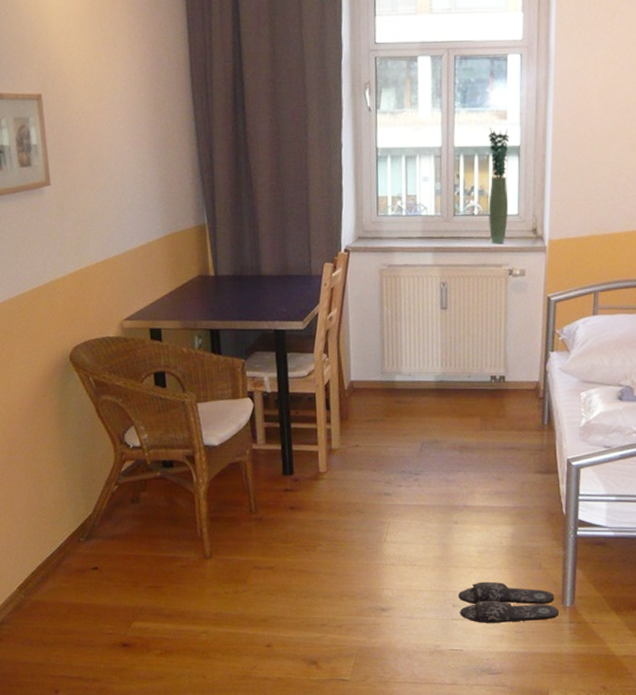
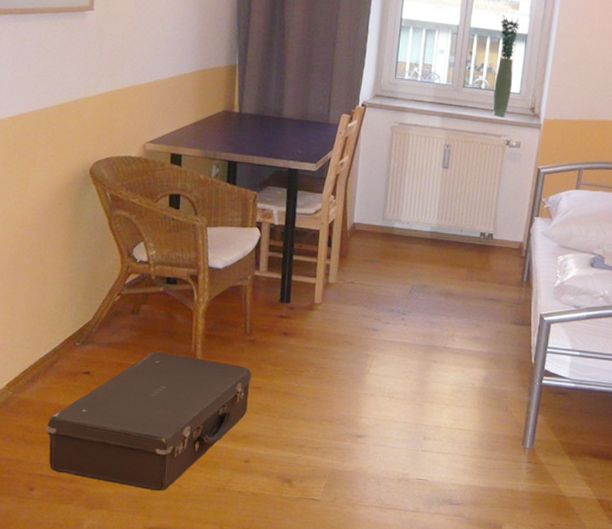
suitcase: none [62,539,264,684] -> present [46,351,252,492]
slippers: present [458,581,559,623] -> none [429,418,519,458]

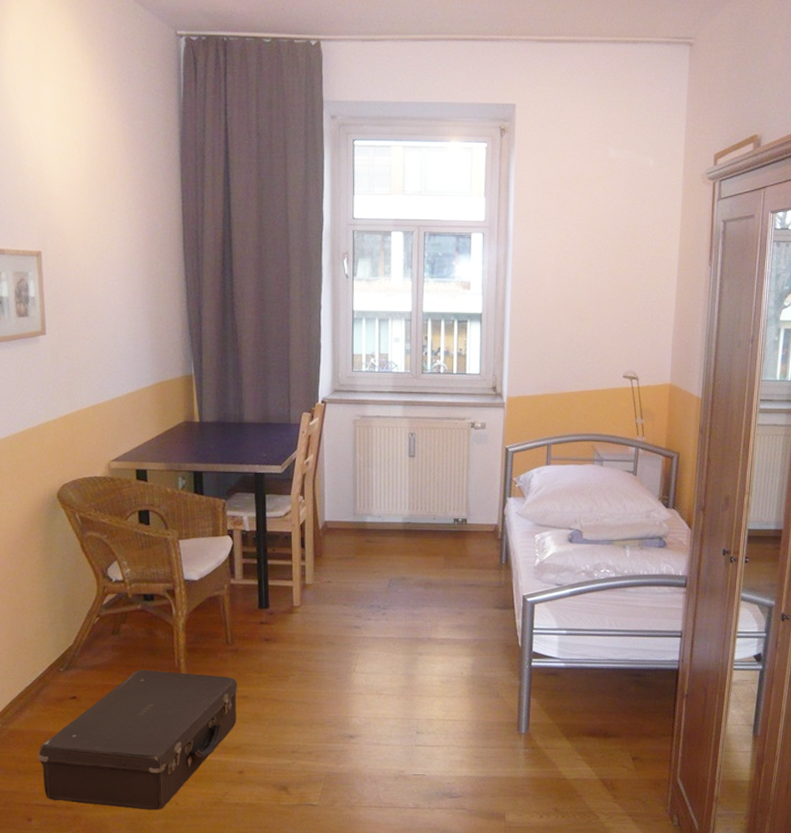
vase: present [493,15,519,117] -> none [453,297,472,400]

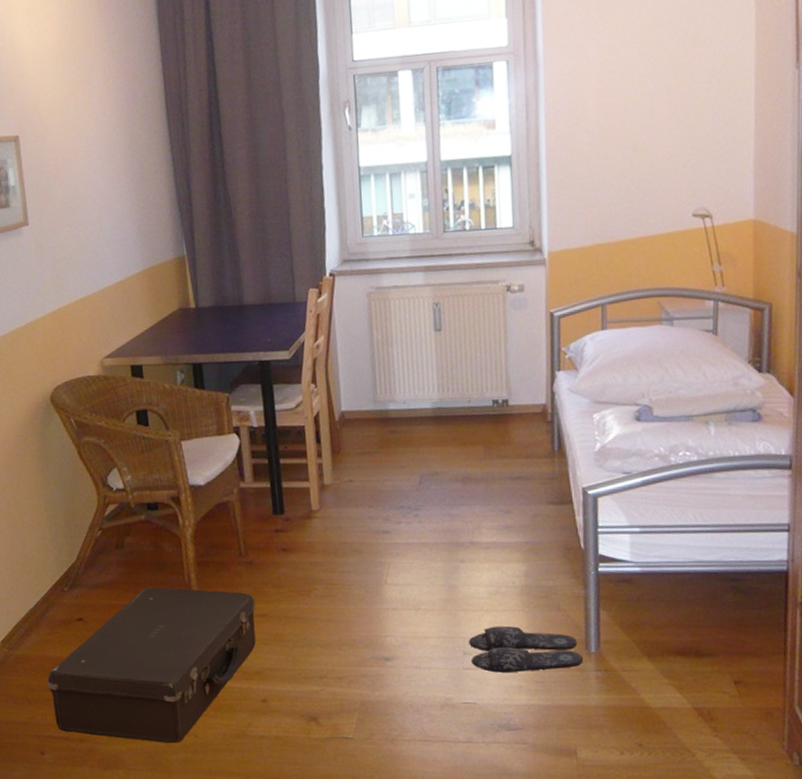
slippers: none [422,709,514,749] -> present [469,625,583,673]

